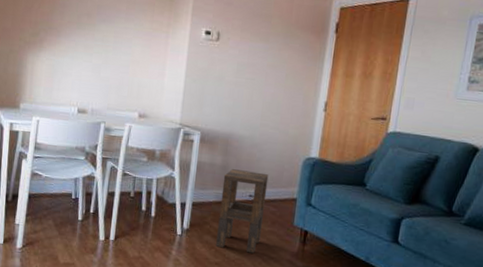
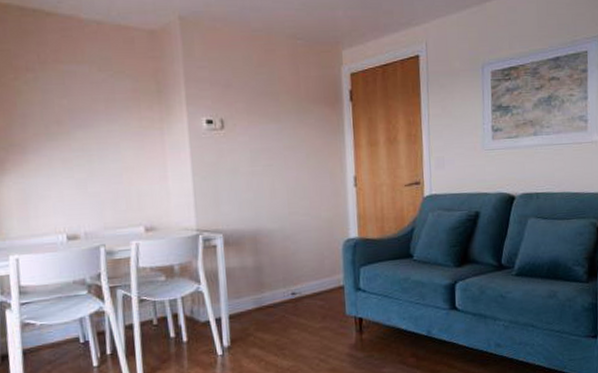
side table: present [216,169,269,254] -> none [259,265,313,358]

